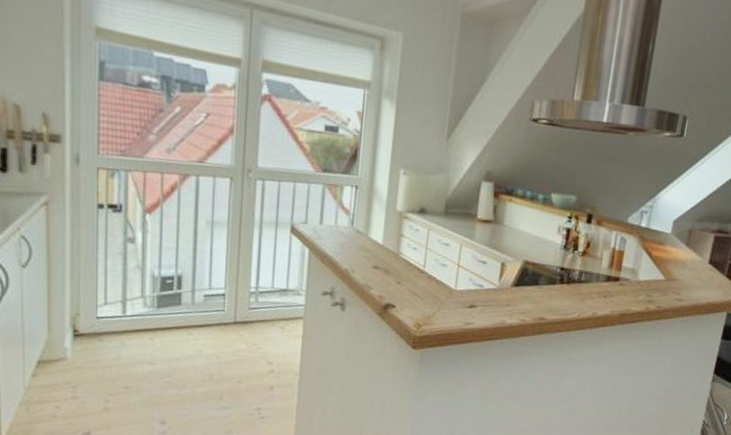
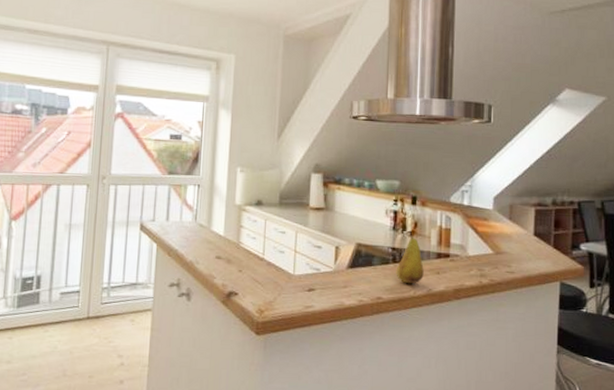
fruit: none [562,250,592,306] -> present [396,230,424,283]

